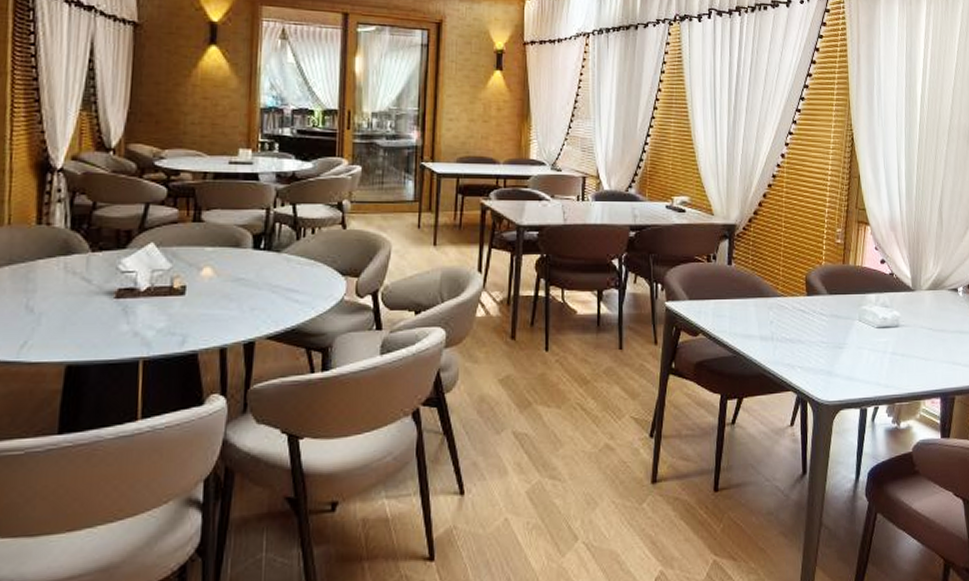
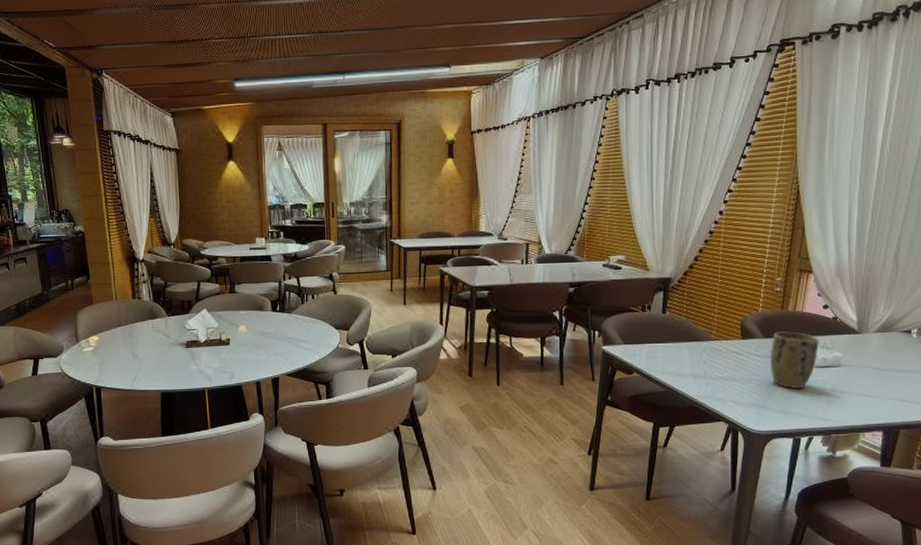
plant pot: none [835,288,879,352] -> present [771,331,819,388]

